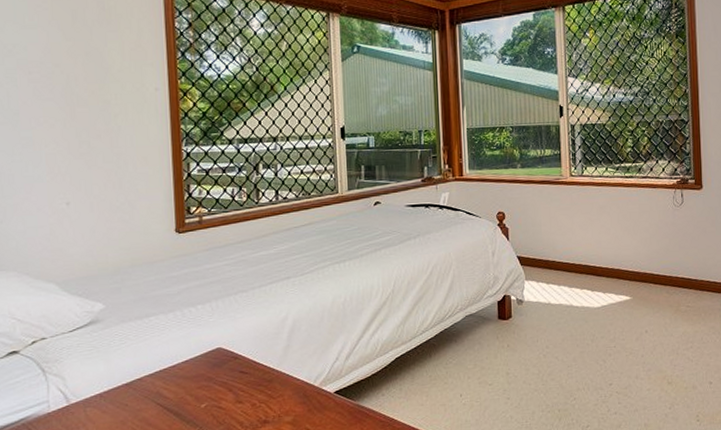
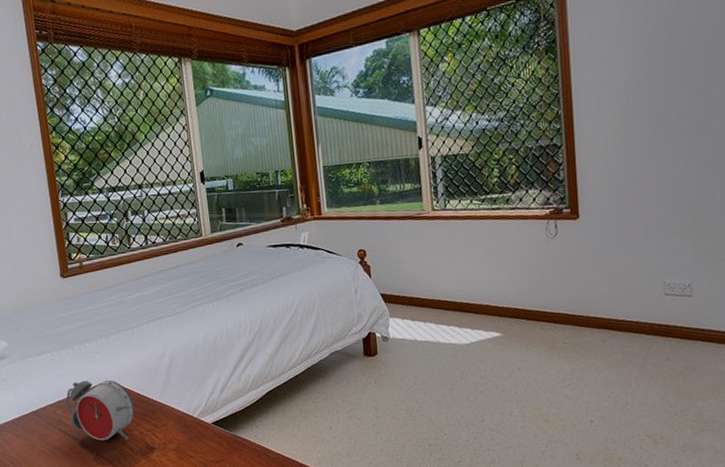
alarm clock: none [168,346,248,416] -> present [66,379,135,442]

